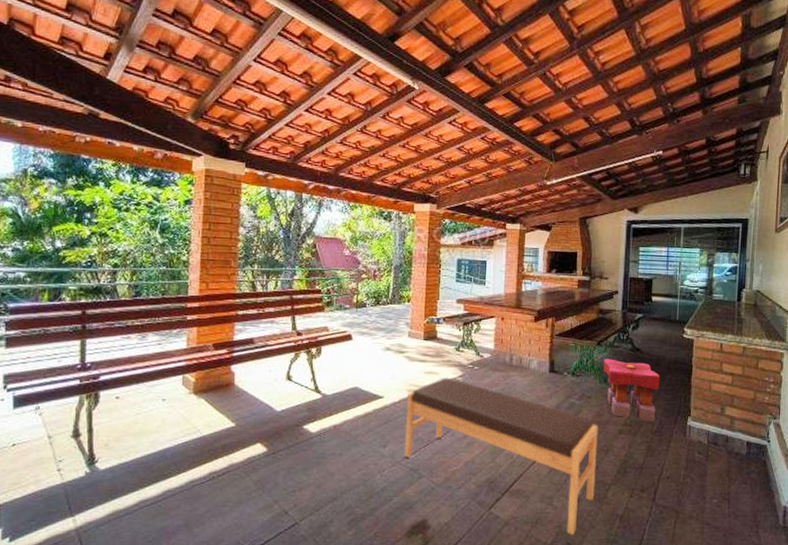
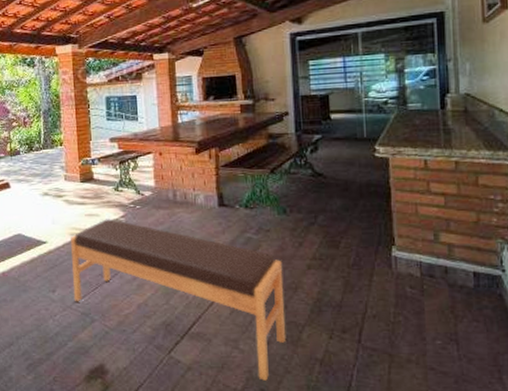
stool: present [603,358,660,422] -> none [280,187,352,254]

